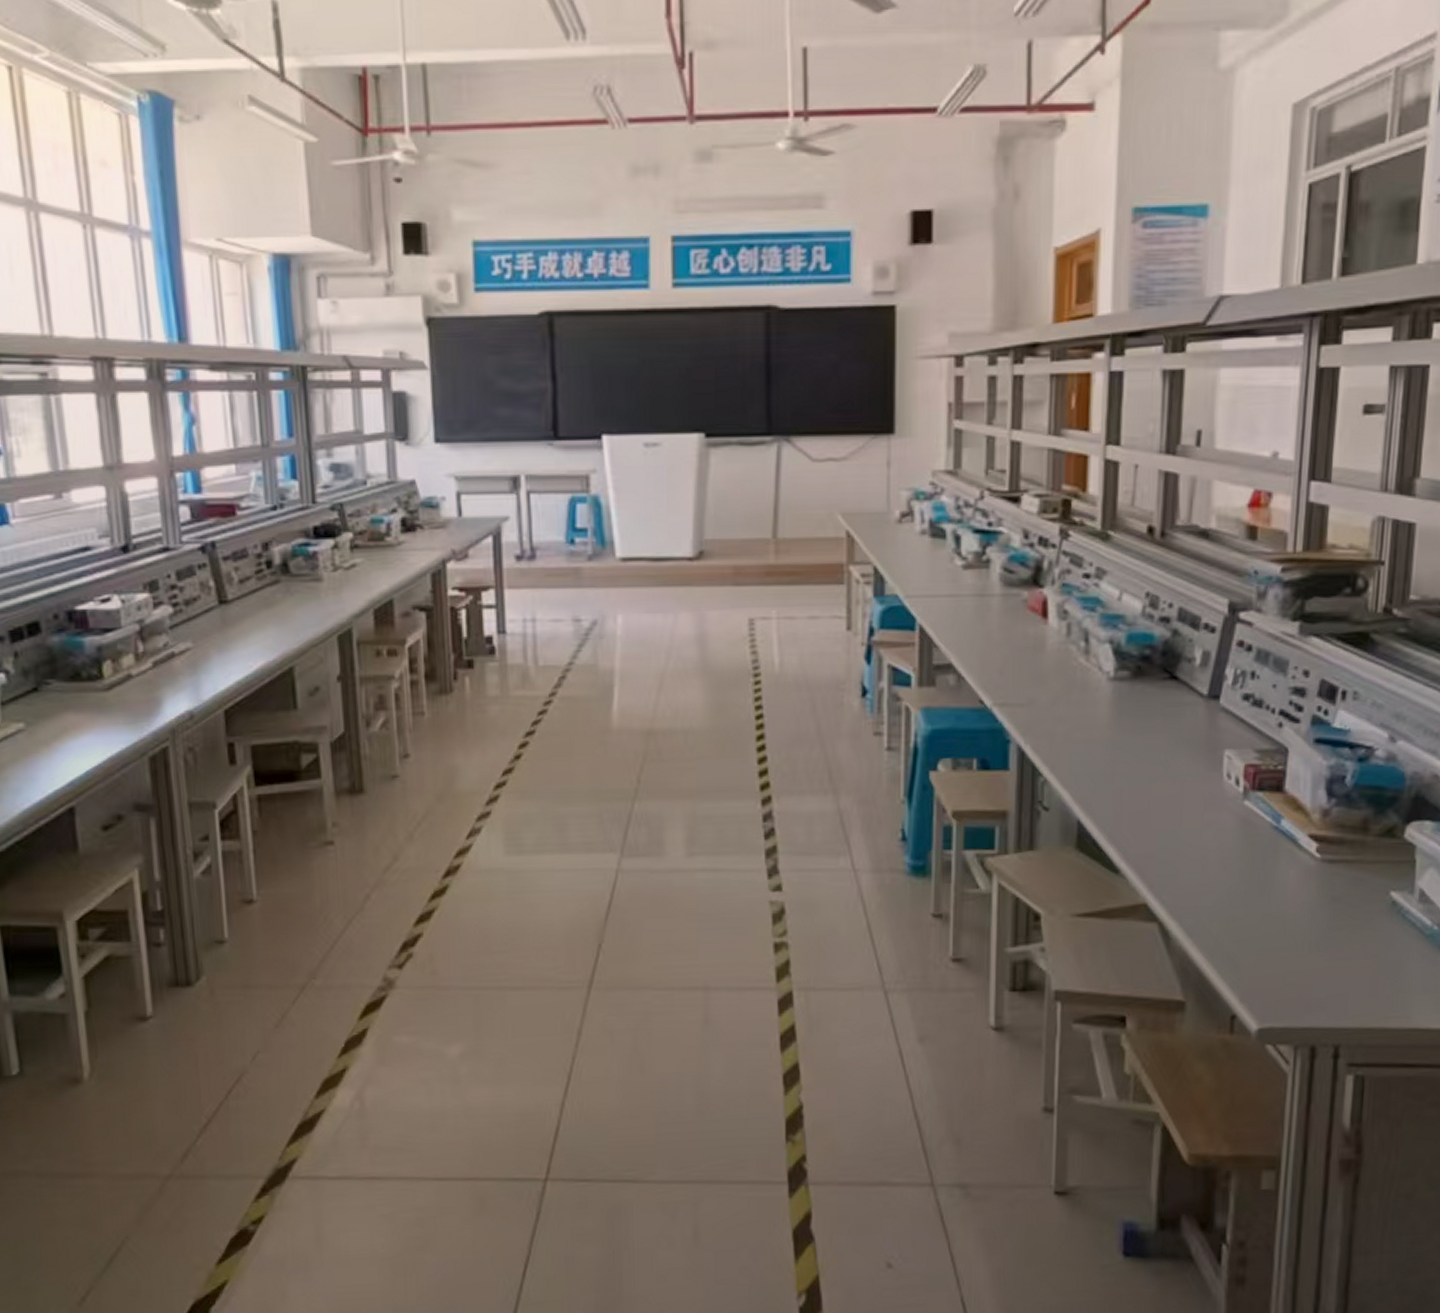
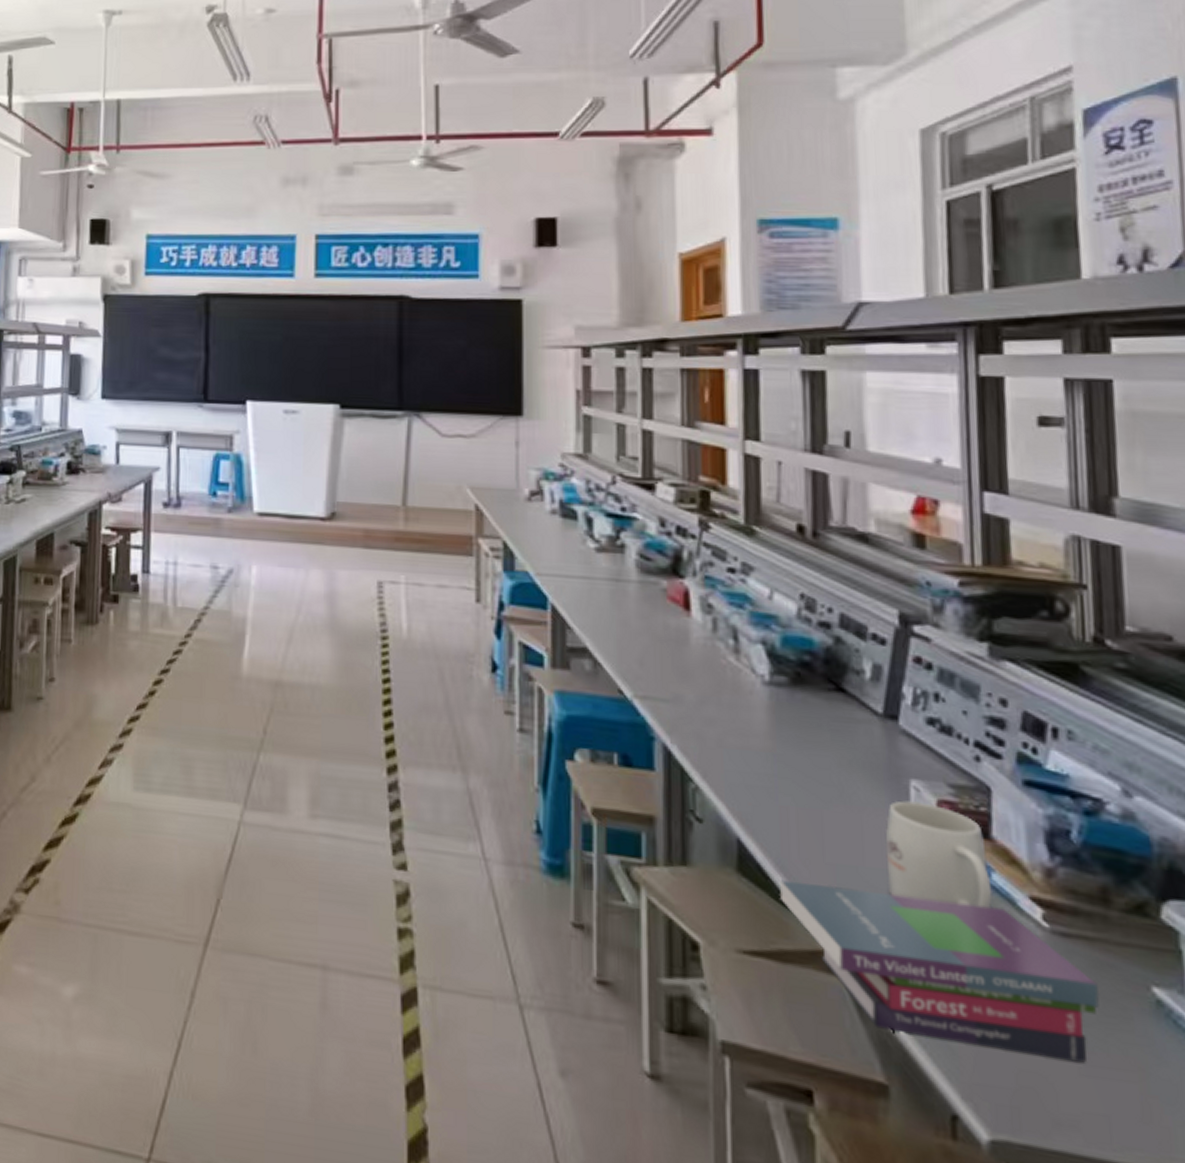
books: none [1111,847,1352,960] -> present [780,880,1100,1063]
mug: none [1198,768,1281,851] -> present [885,800,993,908]

